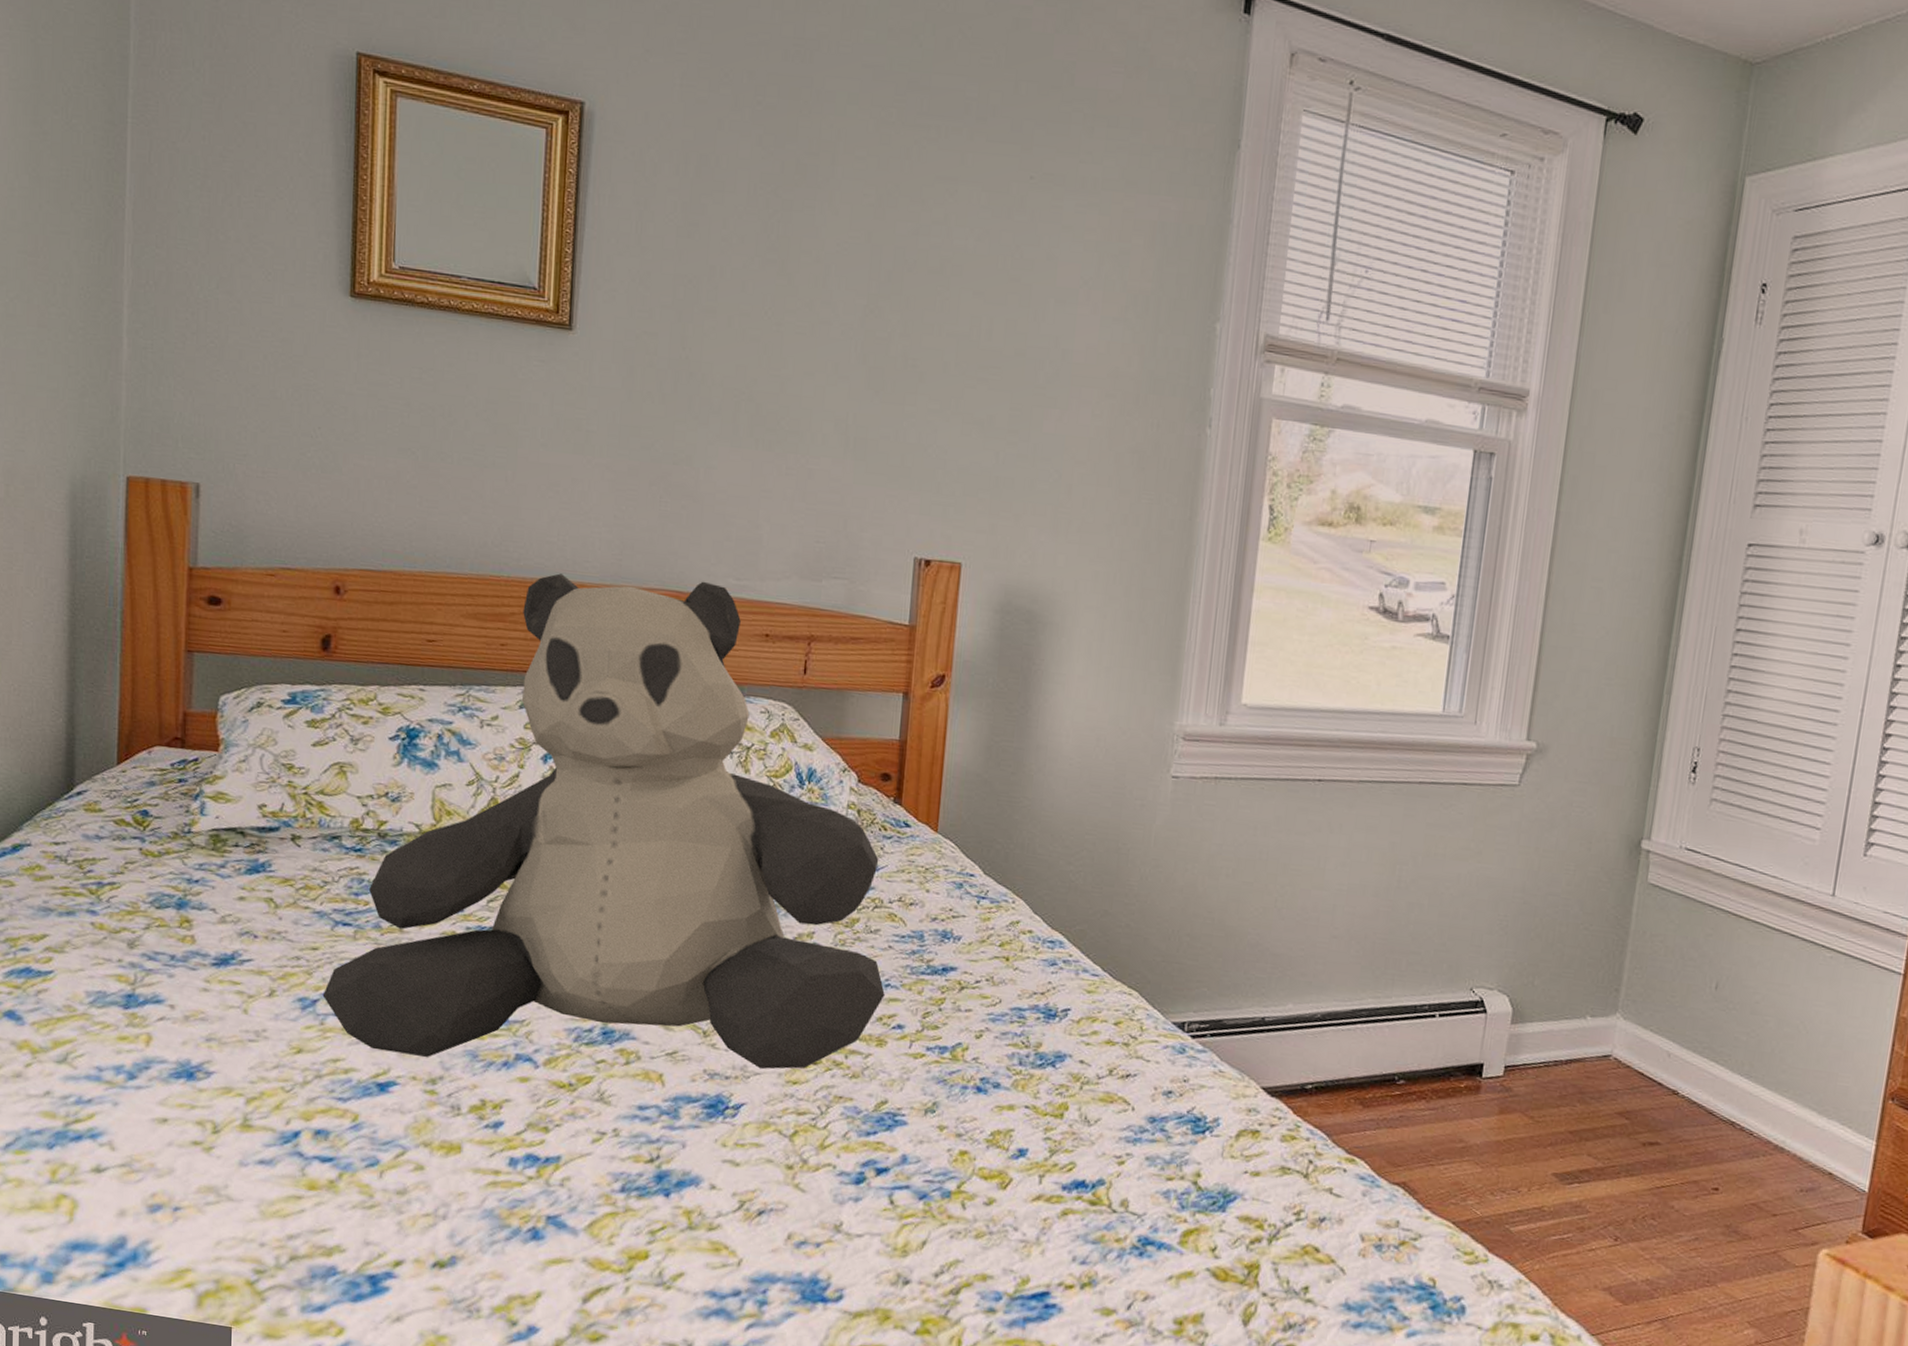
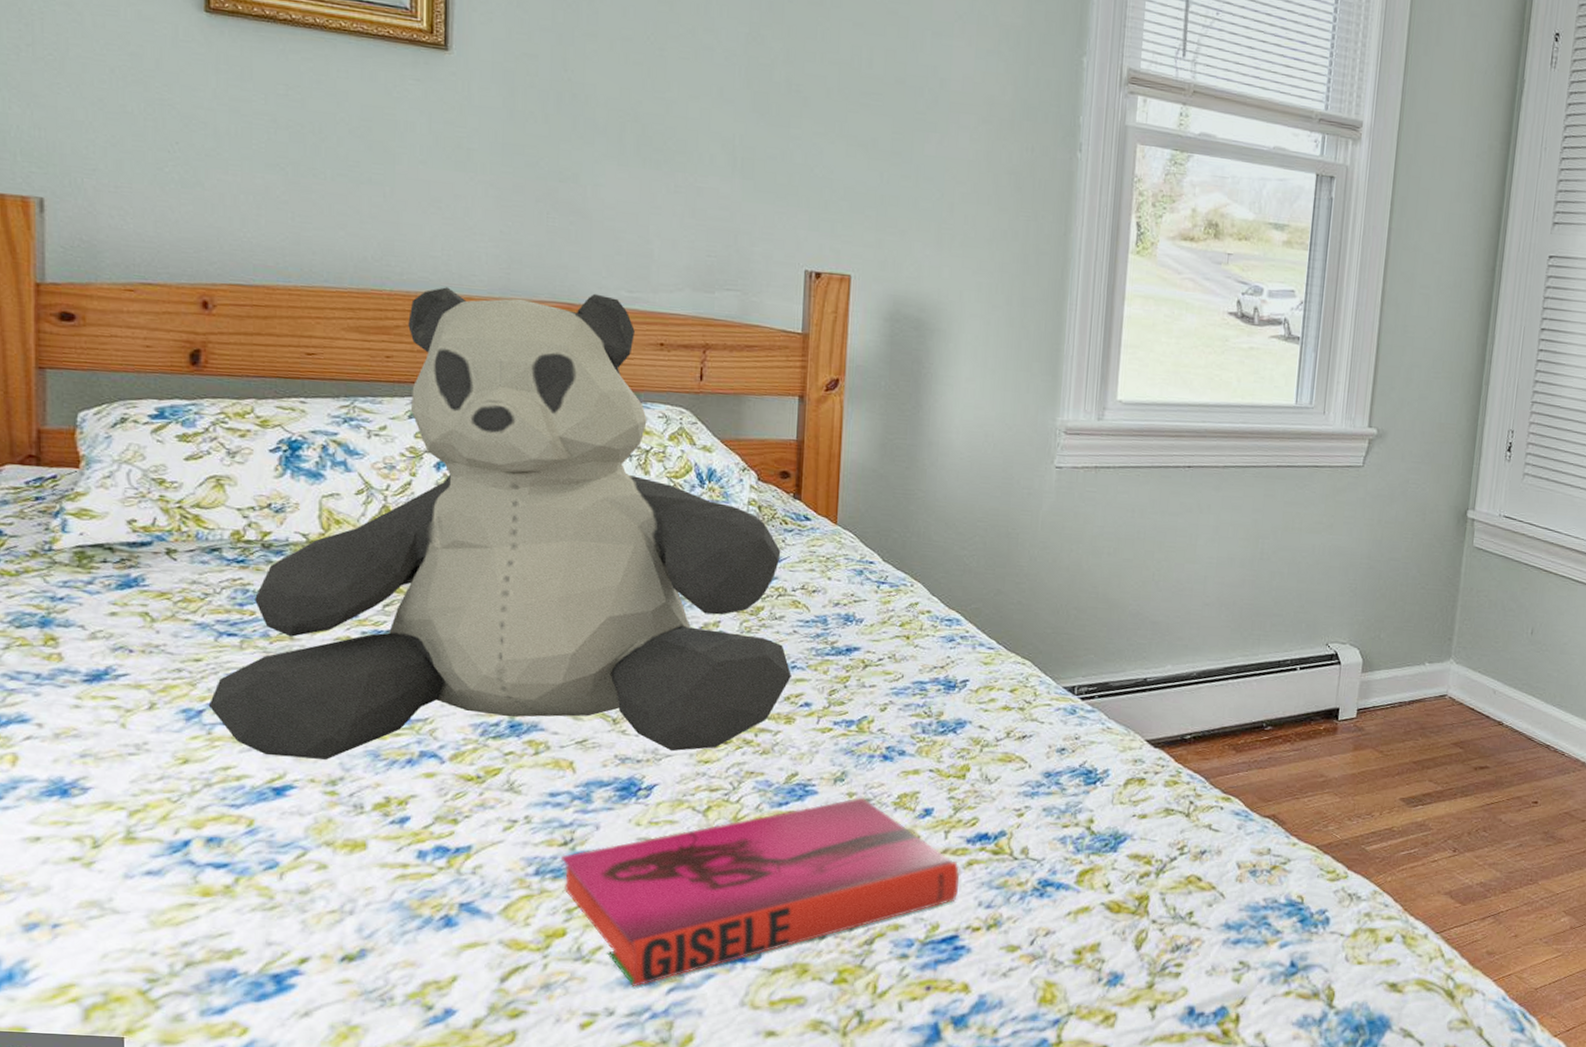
hardback book: none [646,1131,1053,1320] -> present [560,797,959,987]

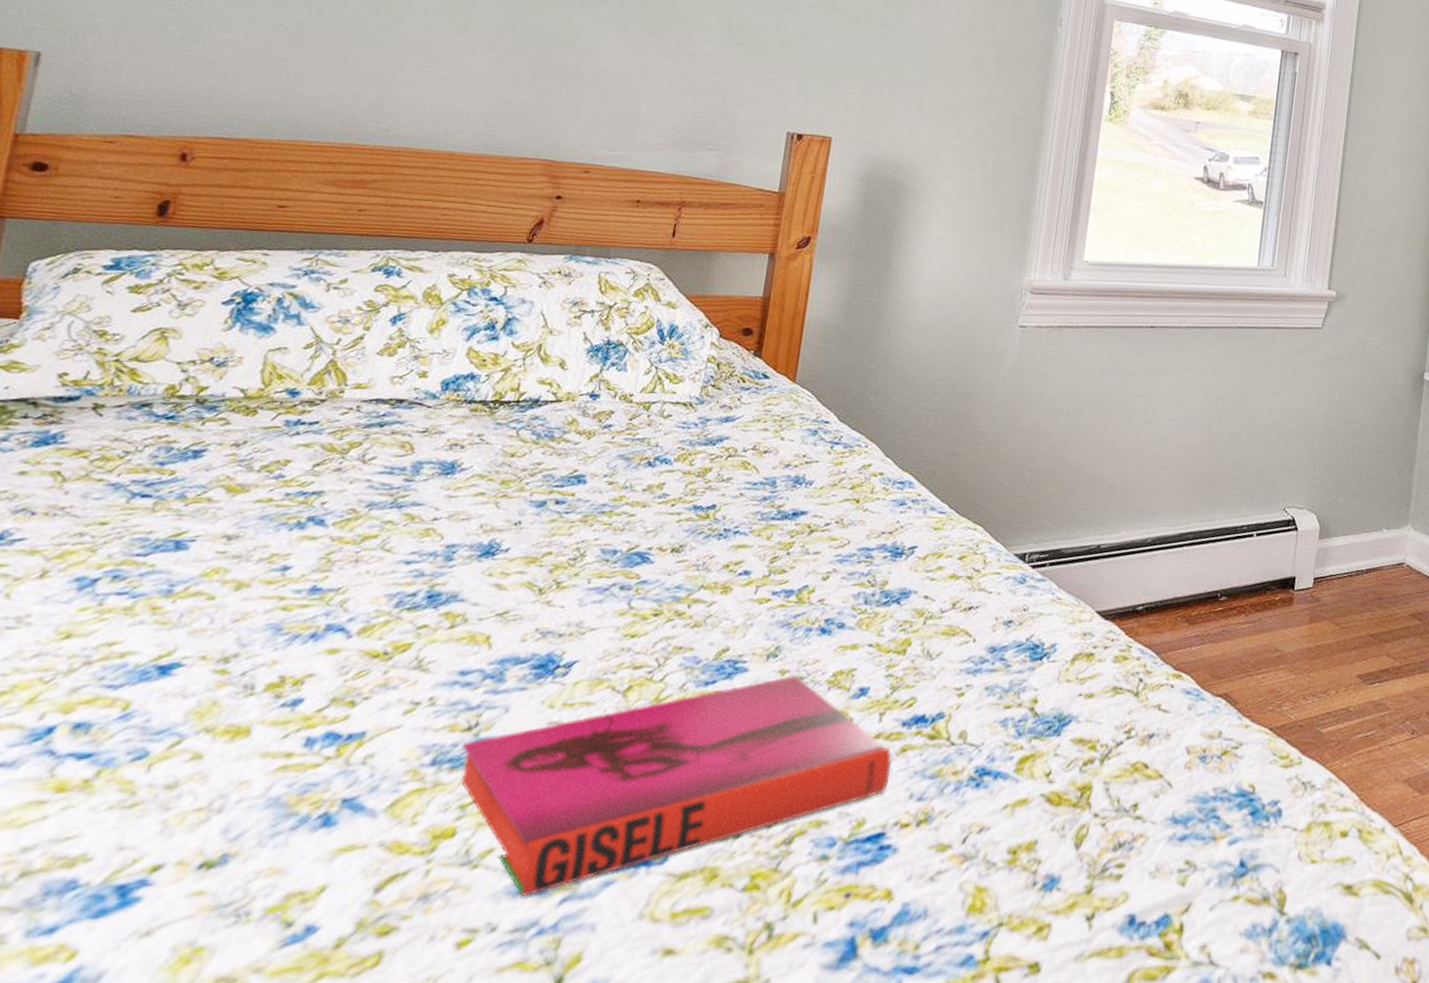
teddy bear: present [208,287,791,760] -> none [105,143,736,634]

